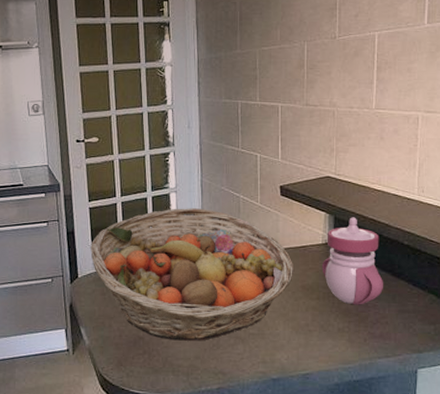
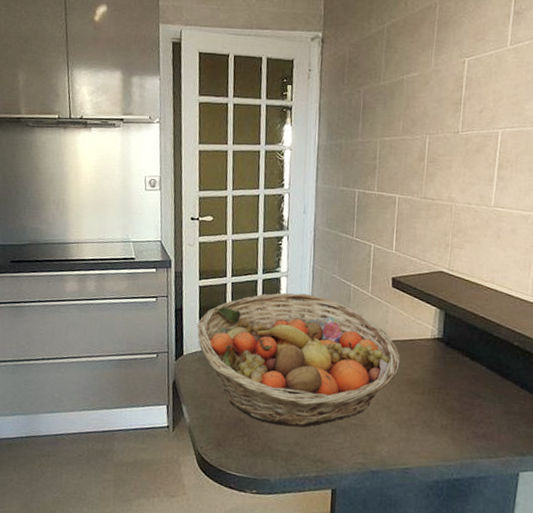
sippy cup: present [321,217,383,305] -> none [428,314,490,403]

